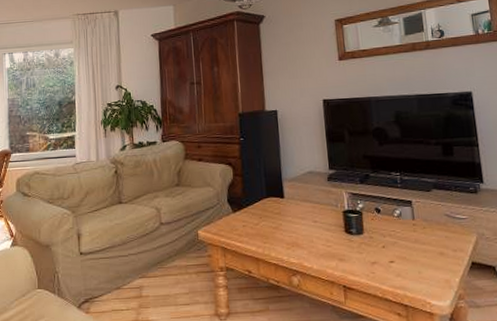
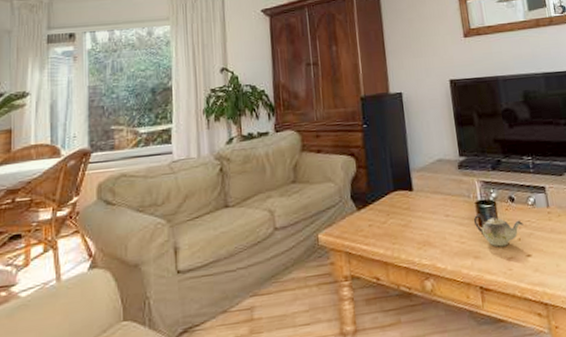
teapot: none [340,221,388,252] -> present [473,213,524,247]

